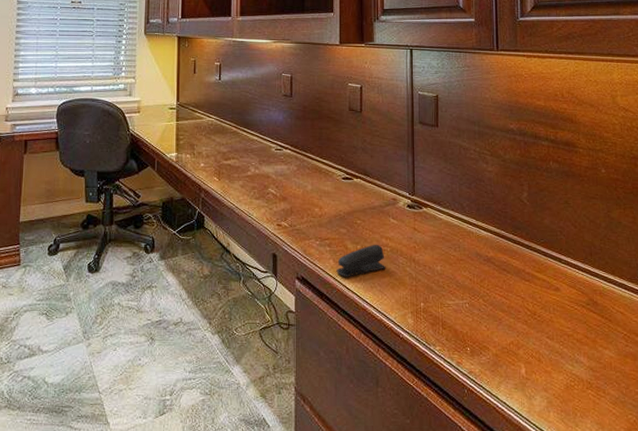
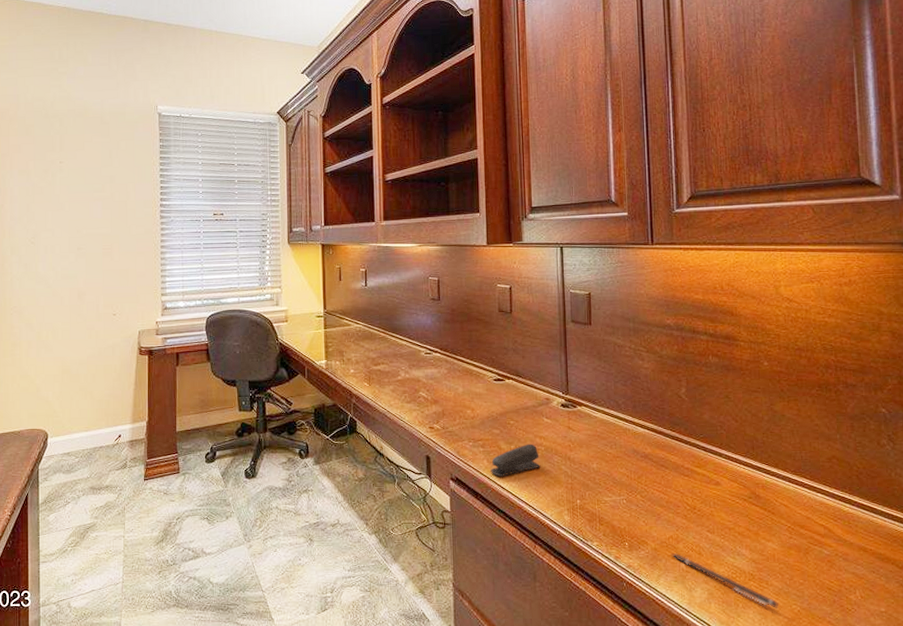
pen: none [512,360,615,418] -> present [671,553,778,608]

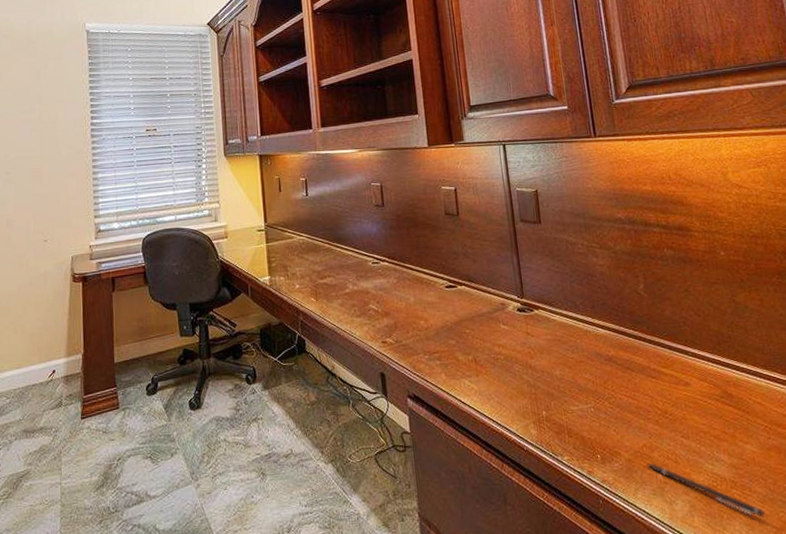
stapler: present [490,443,541,477] -> none [449,353,502,391]

